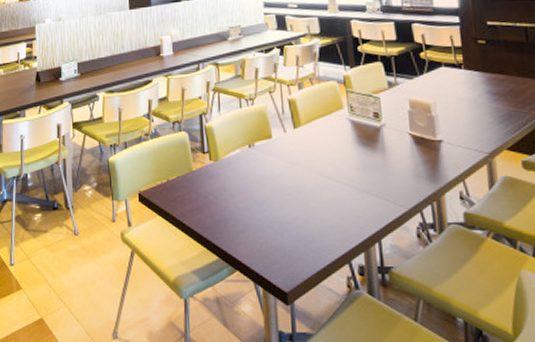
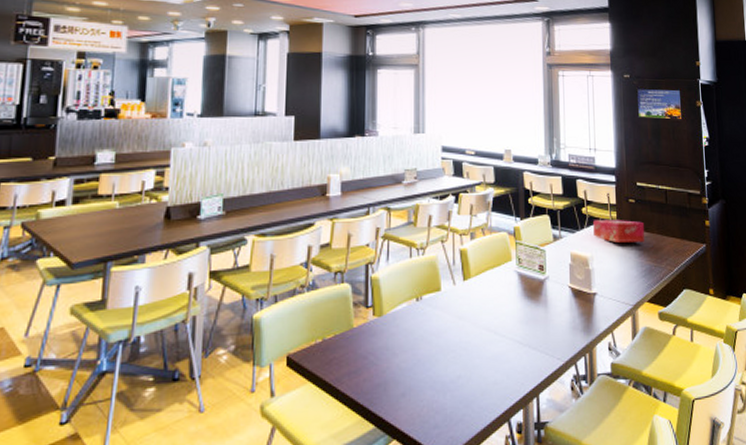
tissue box: none [434,63,500,87] -> present [593,220,645,242]

